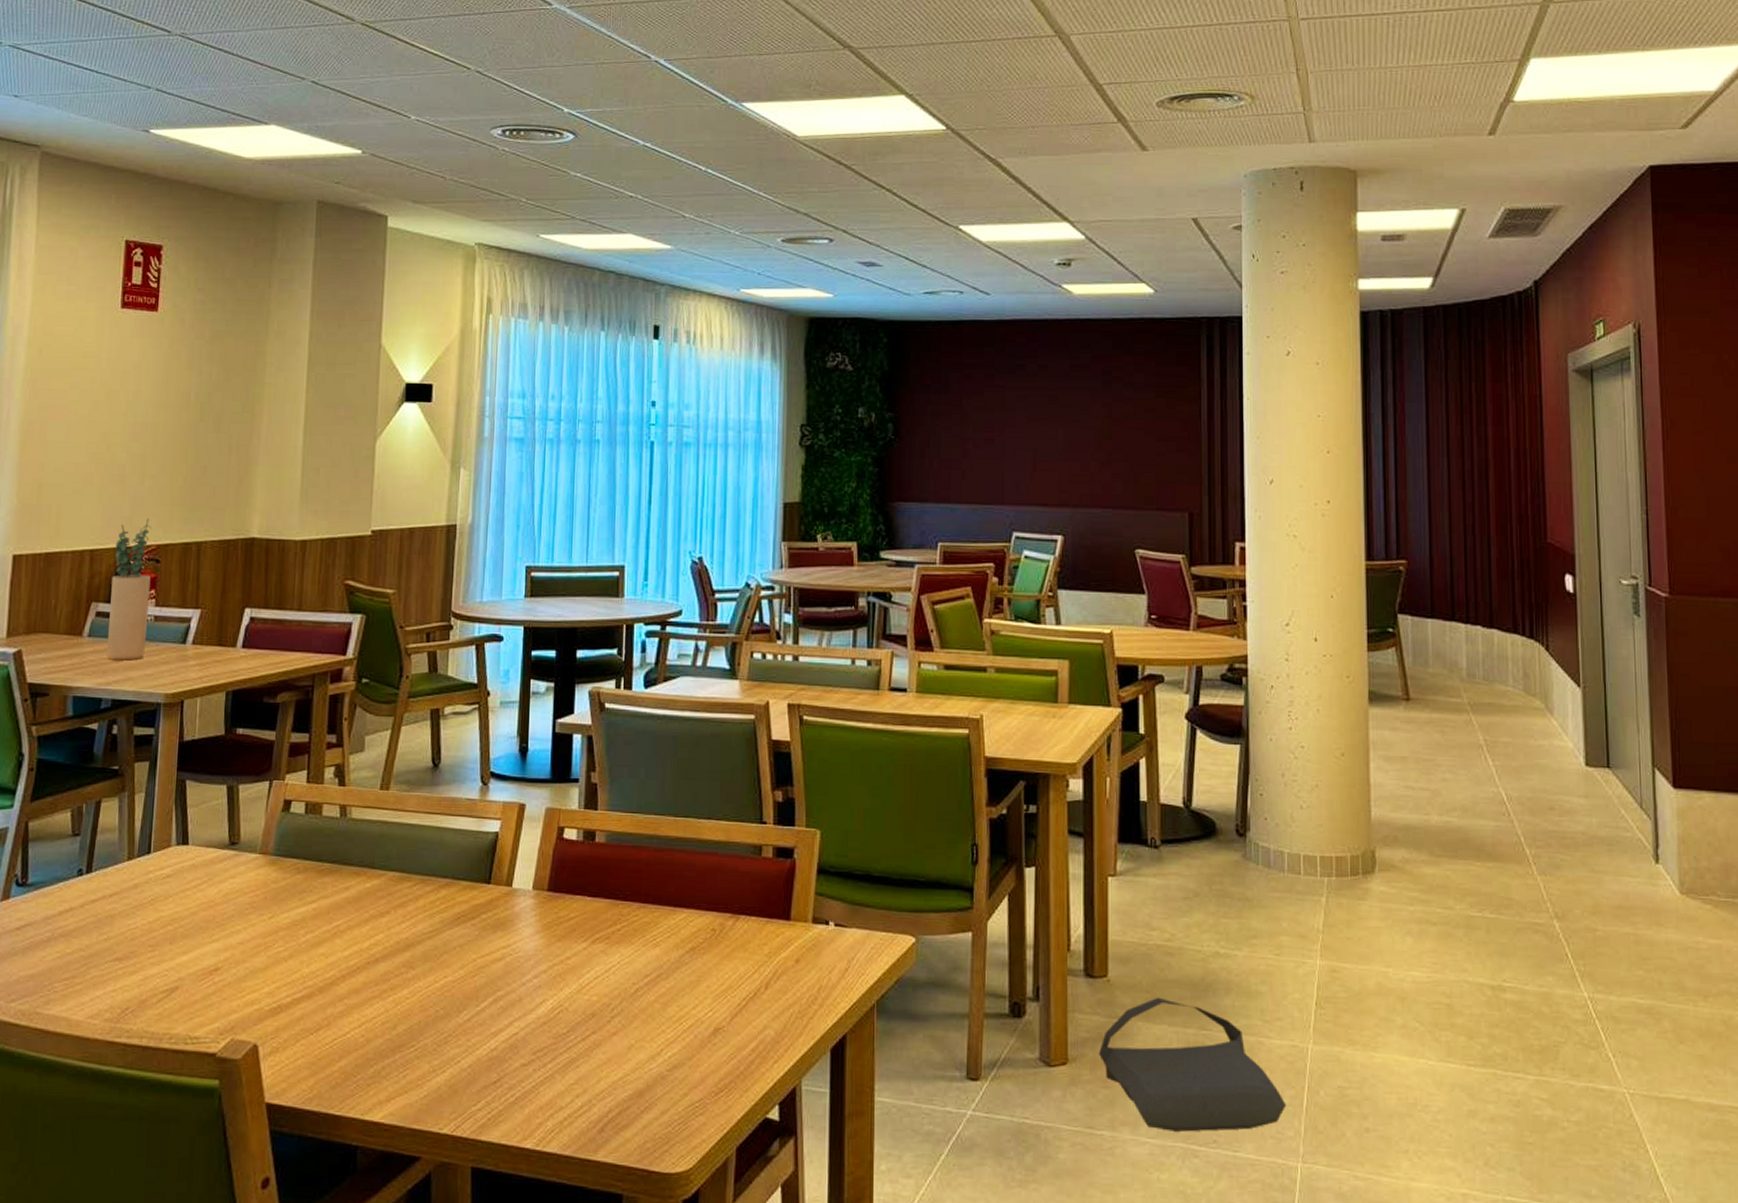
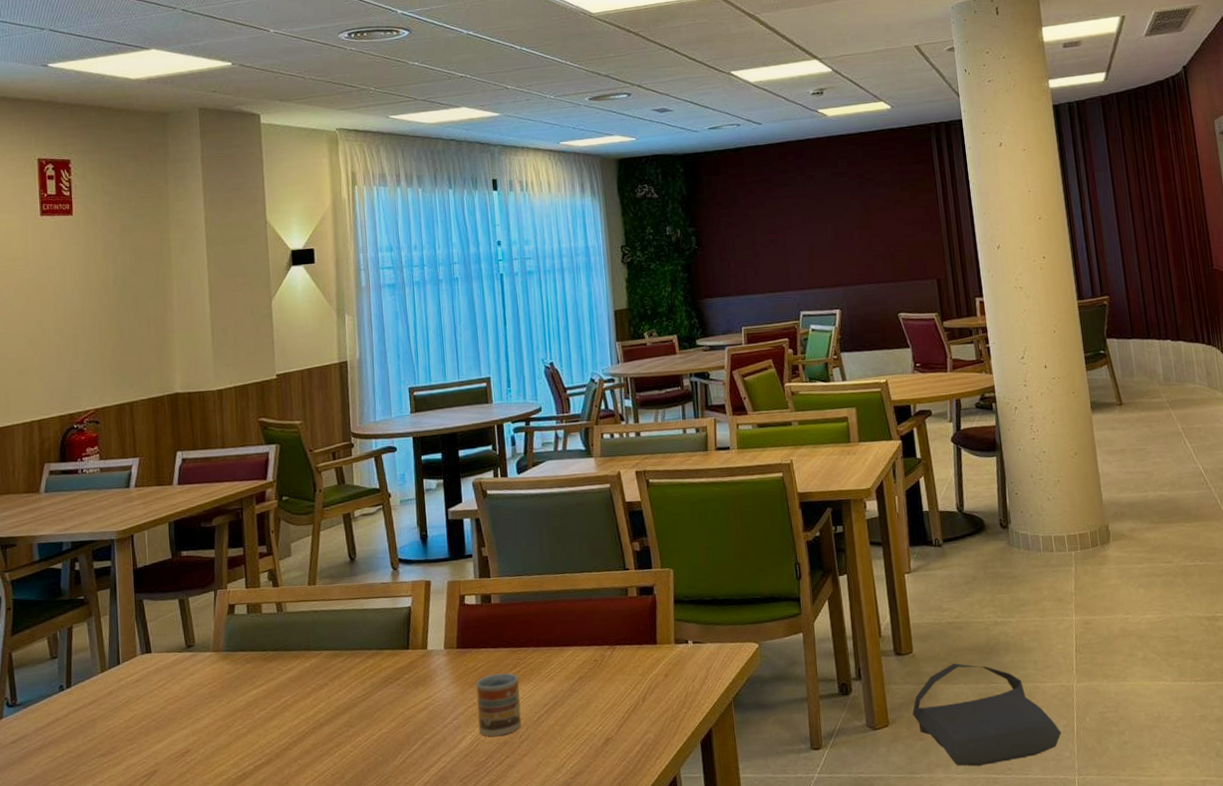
vase: present [106,518,151,661] -> none [59,388,95,510]
cup: none [562,928,618,1005] -> present [476,673,522,736]

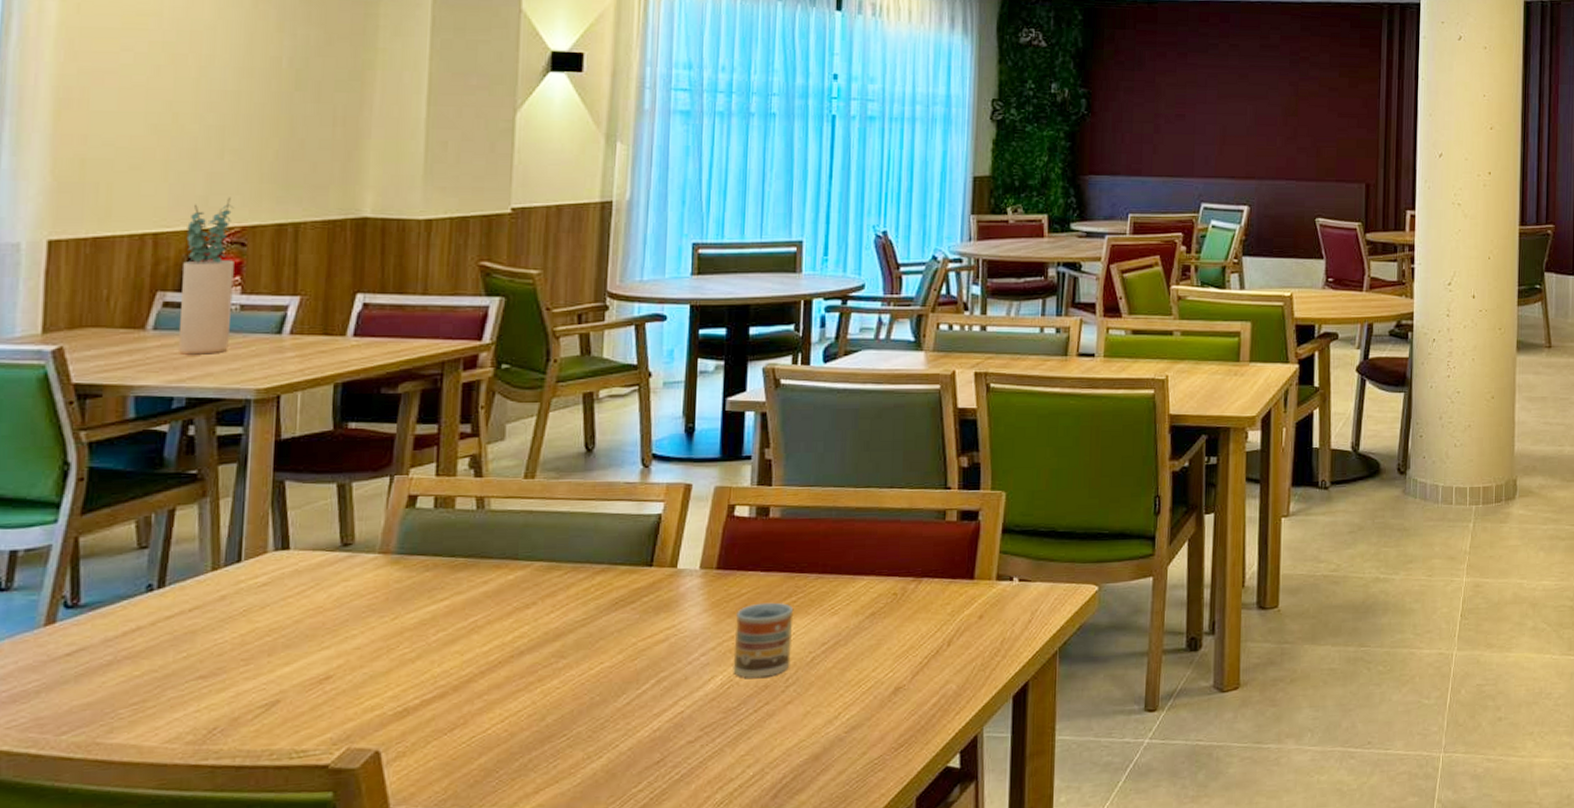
vase: none [59,388,95,510] -> present [177,197,234,355]
bag: present [912,663,1062,767] -> none [1268,621,1433,738]

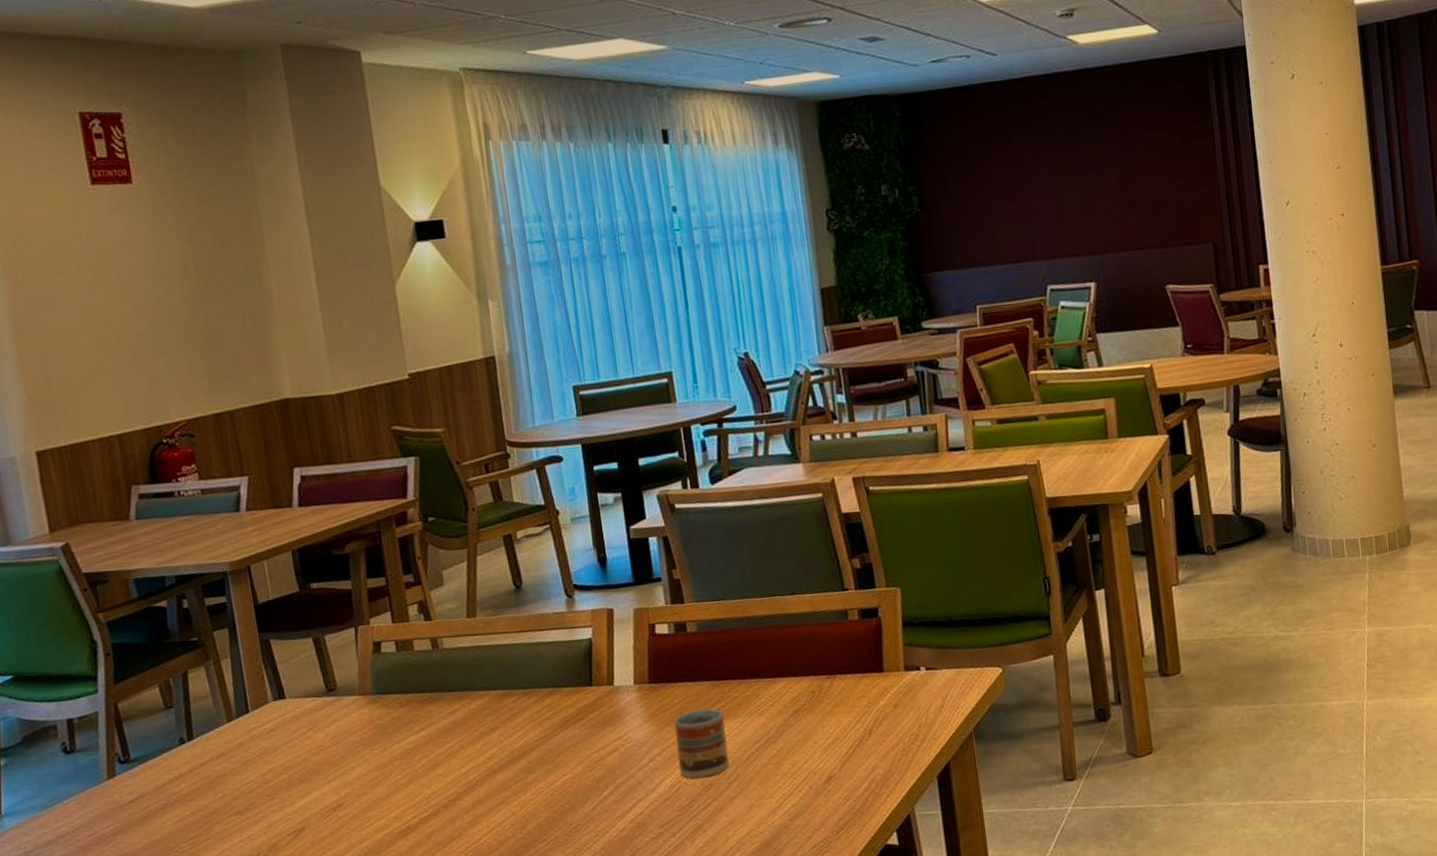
vase: present [177,197,234,355] -> none [143,395,199,539]

